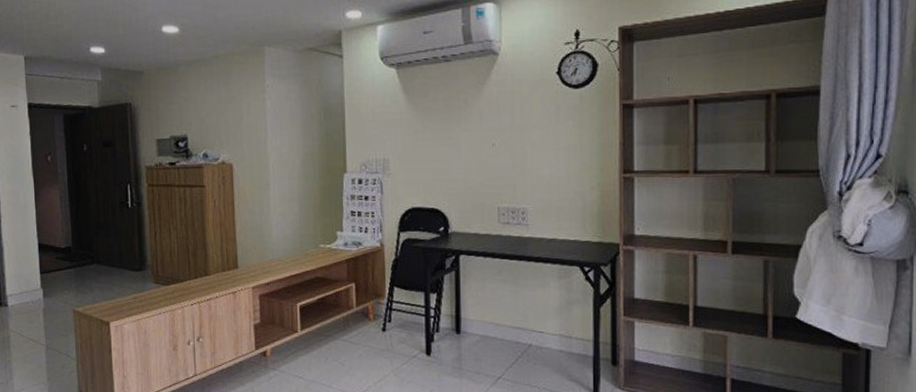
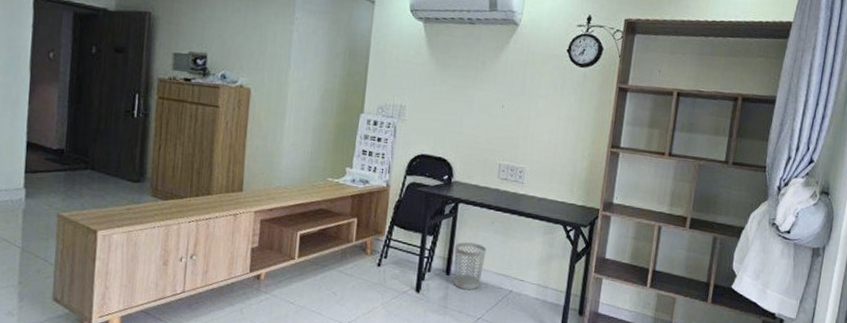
wastebasket: none [462,296,497,348] -> present [453,242,487,291]

